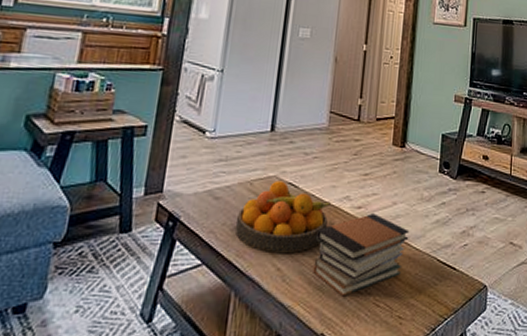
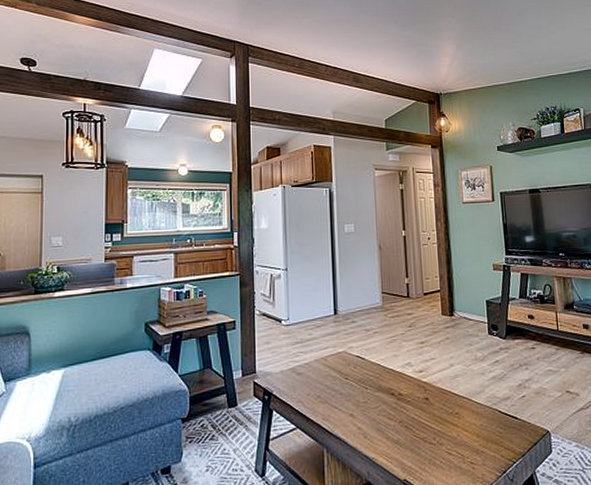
fruit bowl: present [235,180,331,252] -> none [317,355,395,415]
book stack: present [313,213,410,297] -> none [387,375,470,448]

